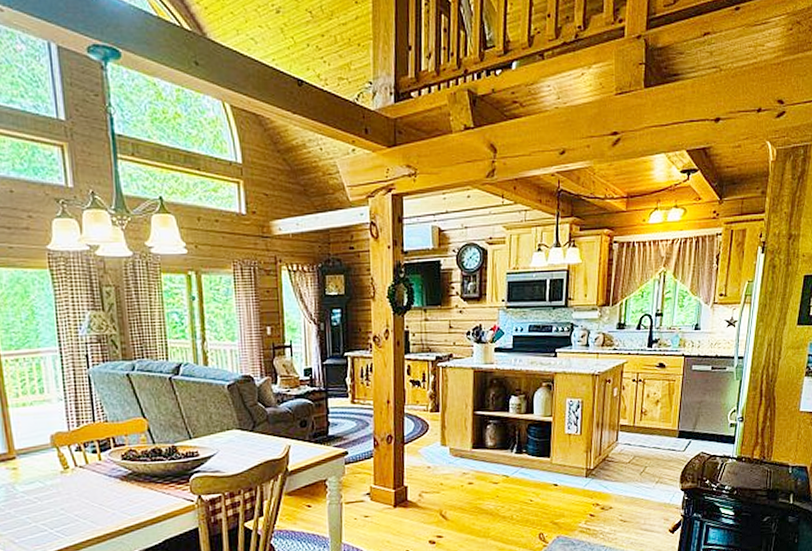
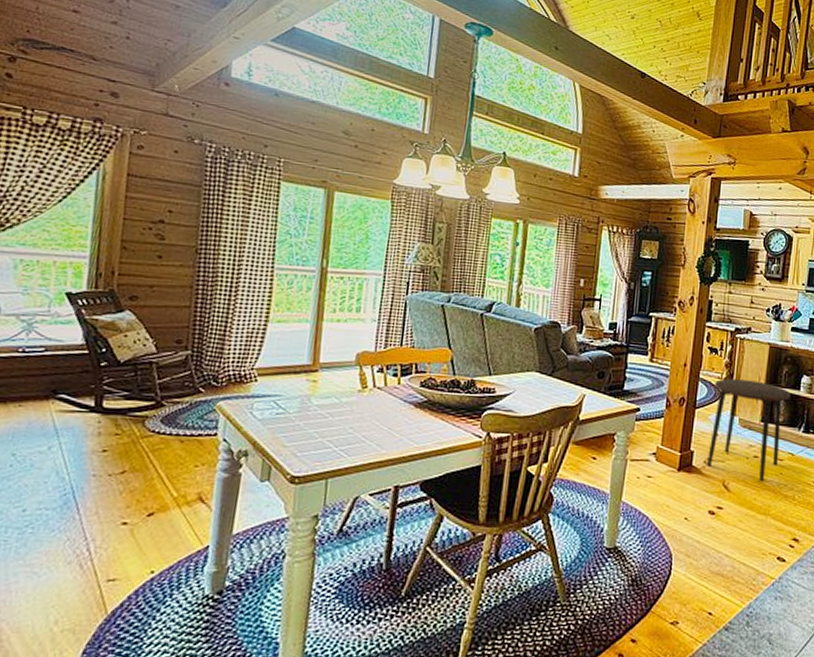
side table: none [420,408,501,506] -> present [707,378,791,481]

